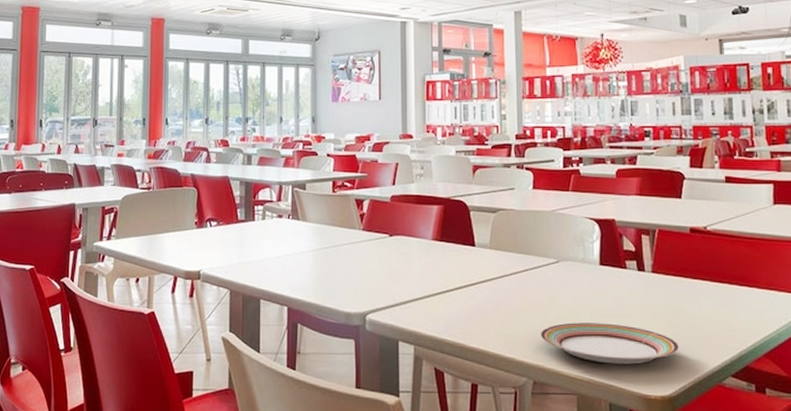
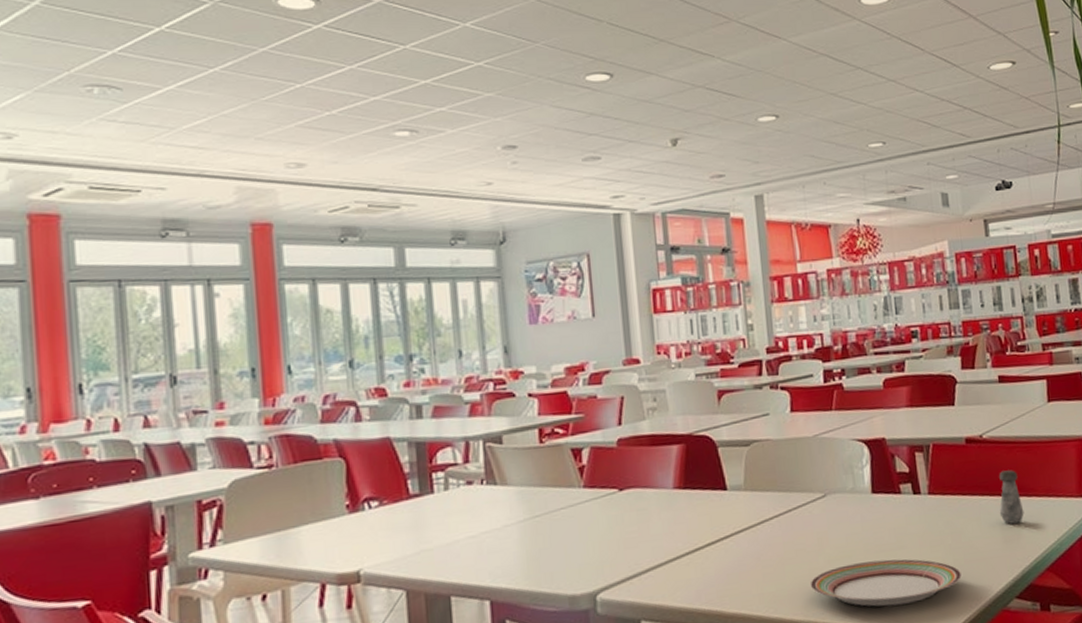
salt shaker: none [719,261,744,309] -> present [999,470,1024,524]

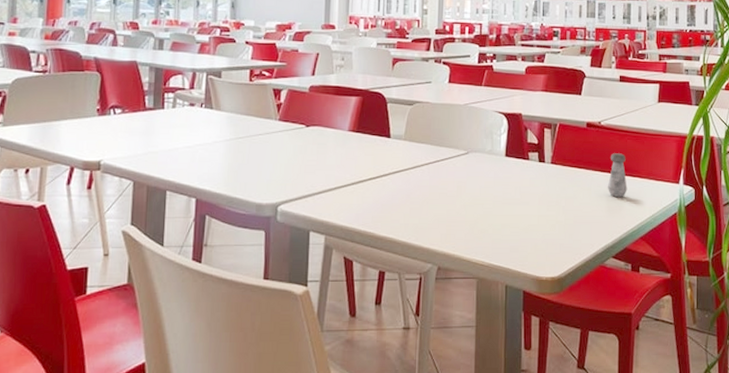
plate: present [809,559,962,607] -> none [446,211,570,249]

